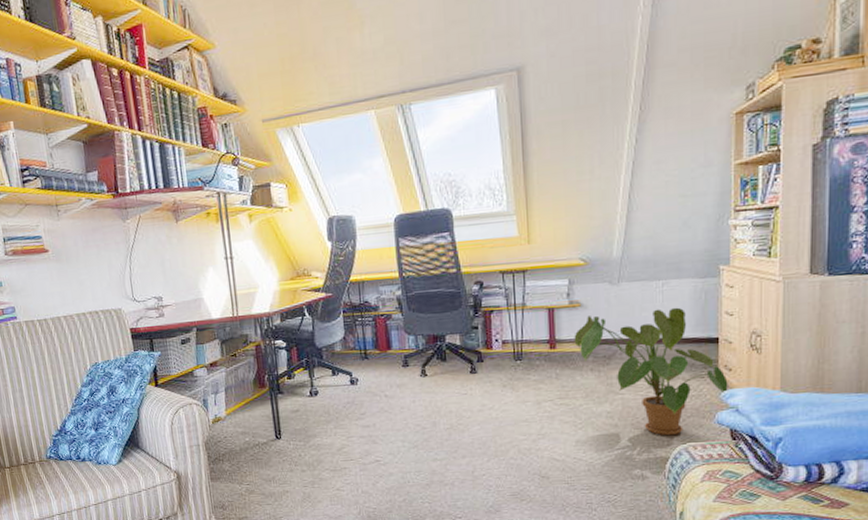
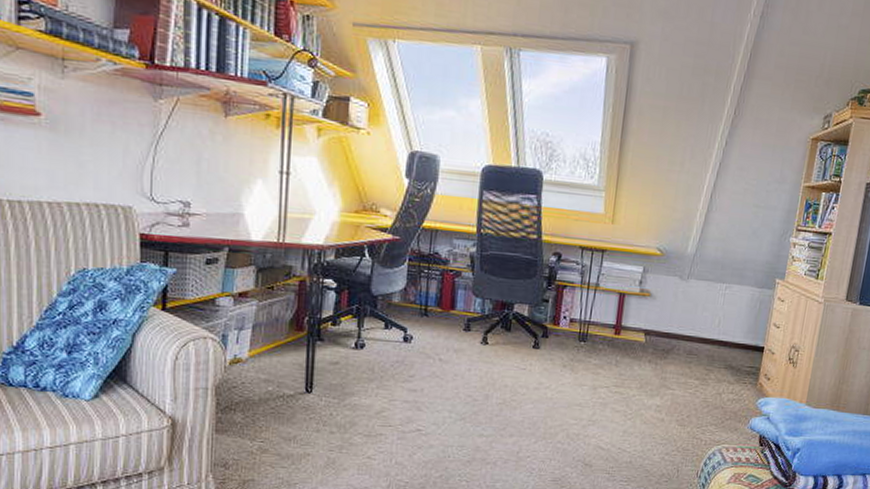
house plant: present [574,307,728,436] -> none [638,307,765,436]

